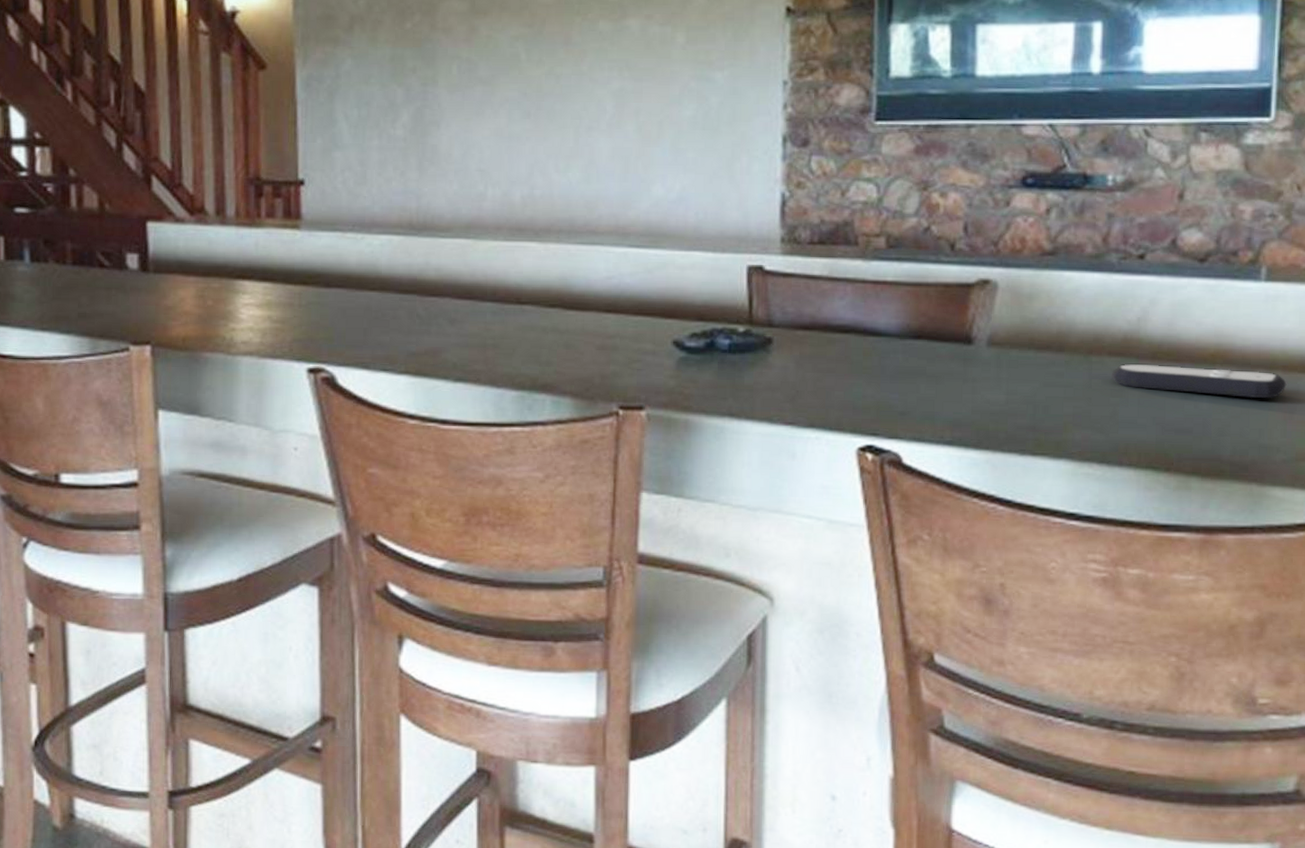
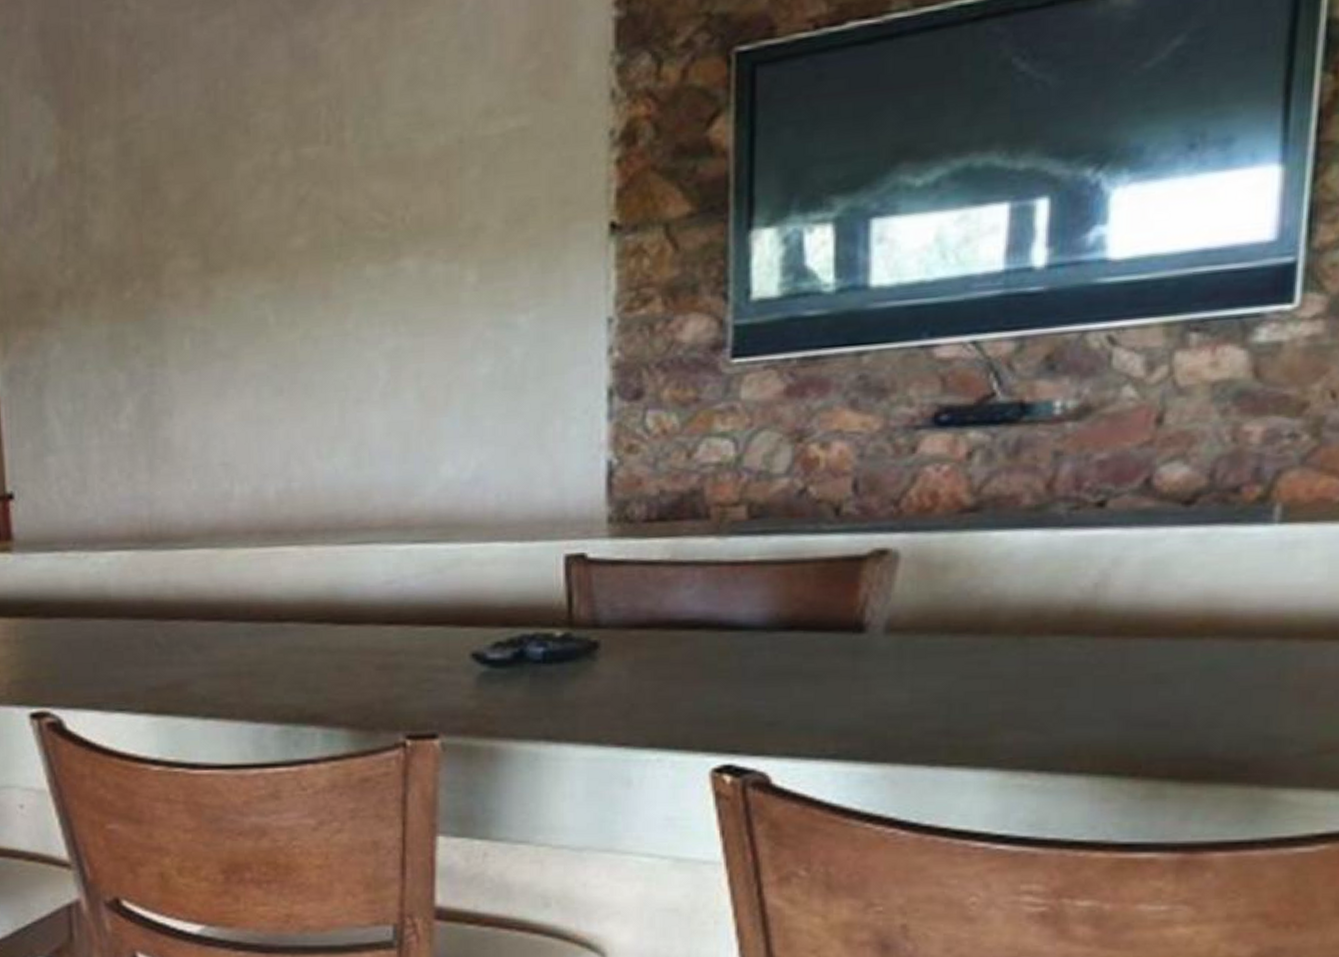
remote control: present [1111,363,1287,398] -> none [1055,641,1307,677]

